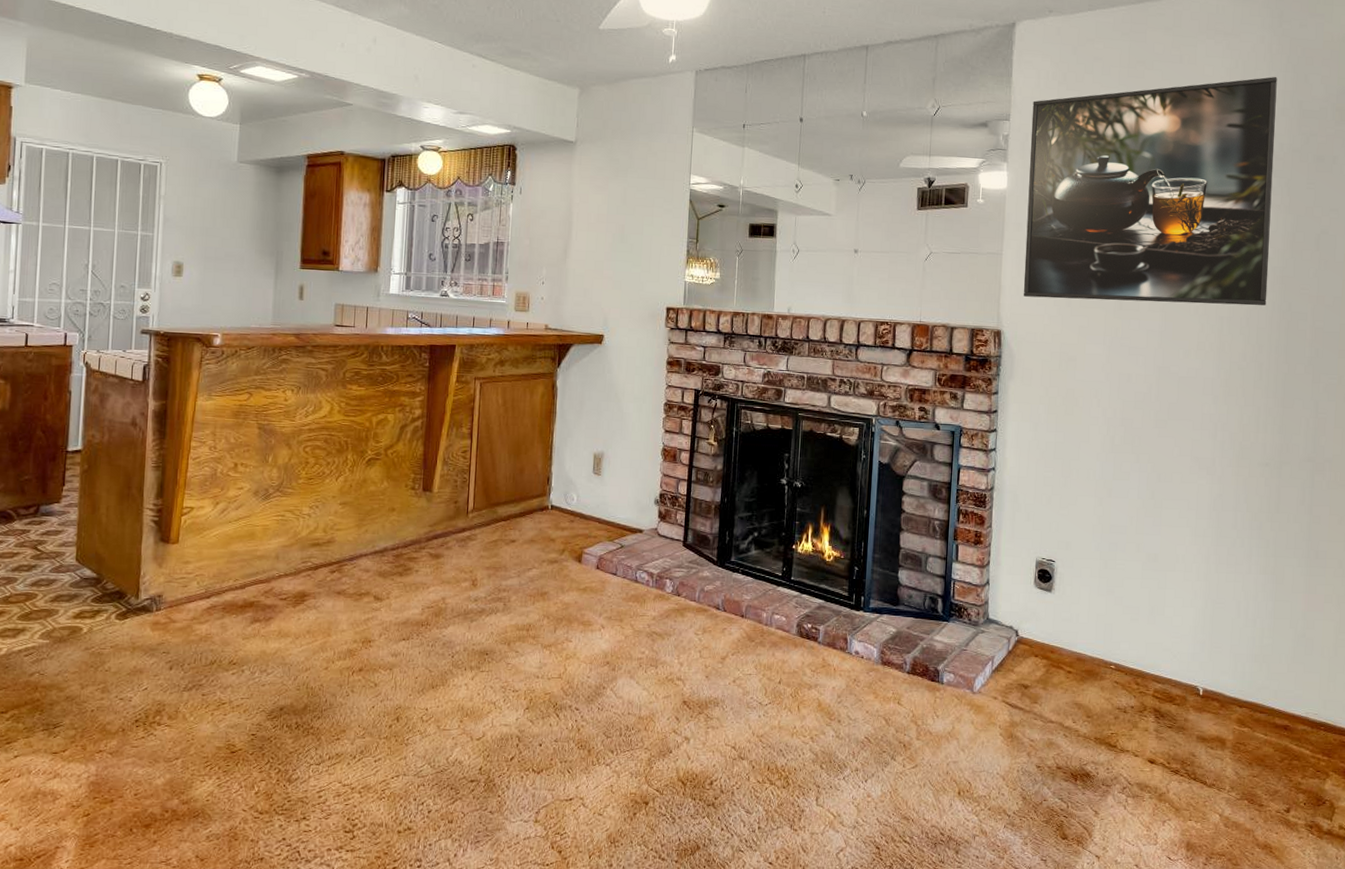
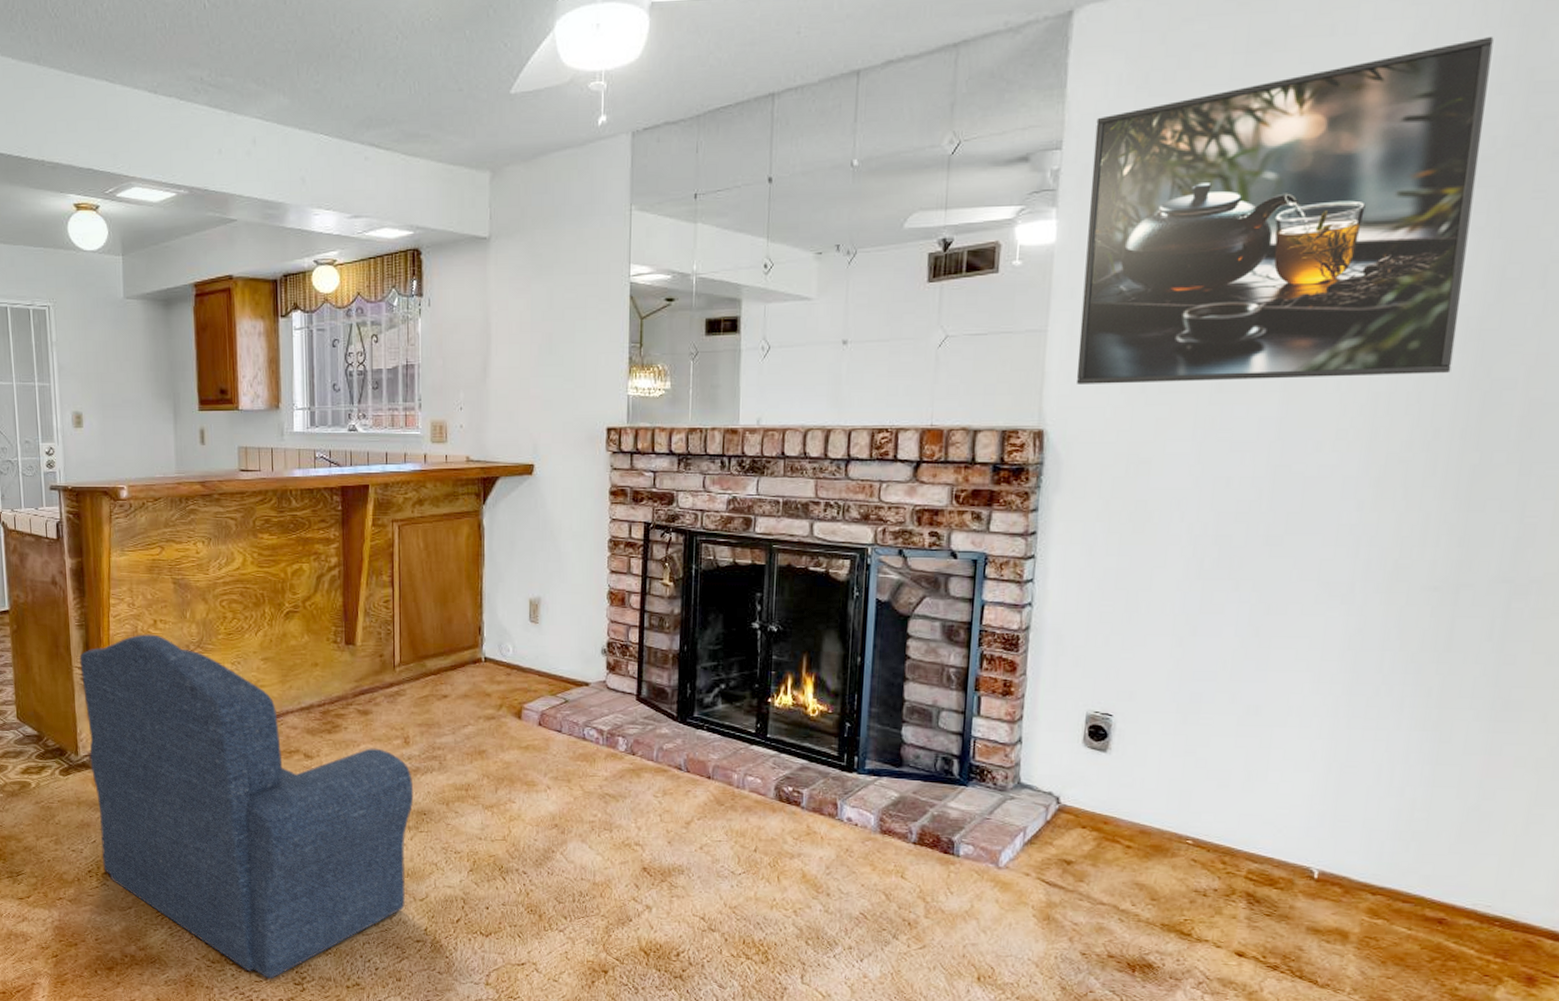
armchair: none [151,477,478,828] -> present [79,634,414,979]

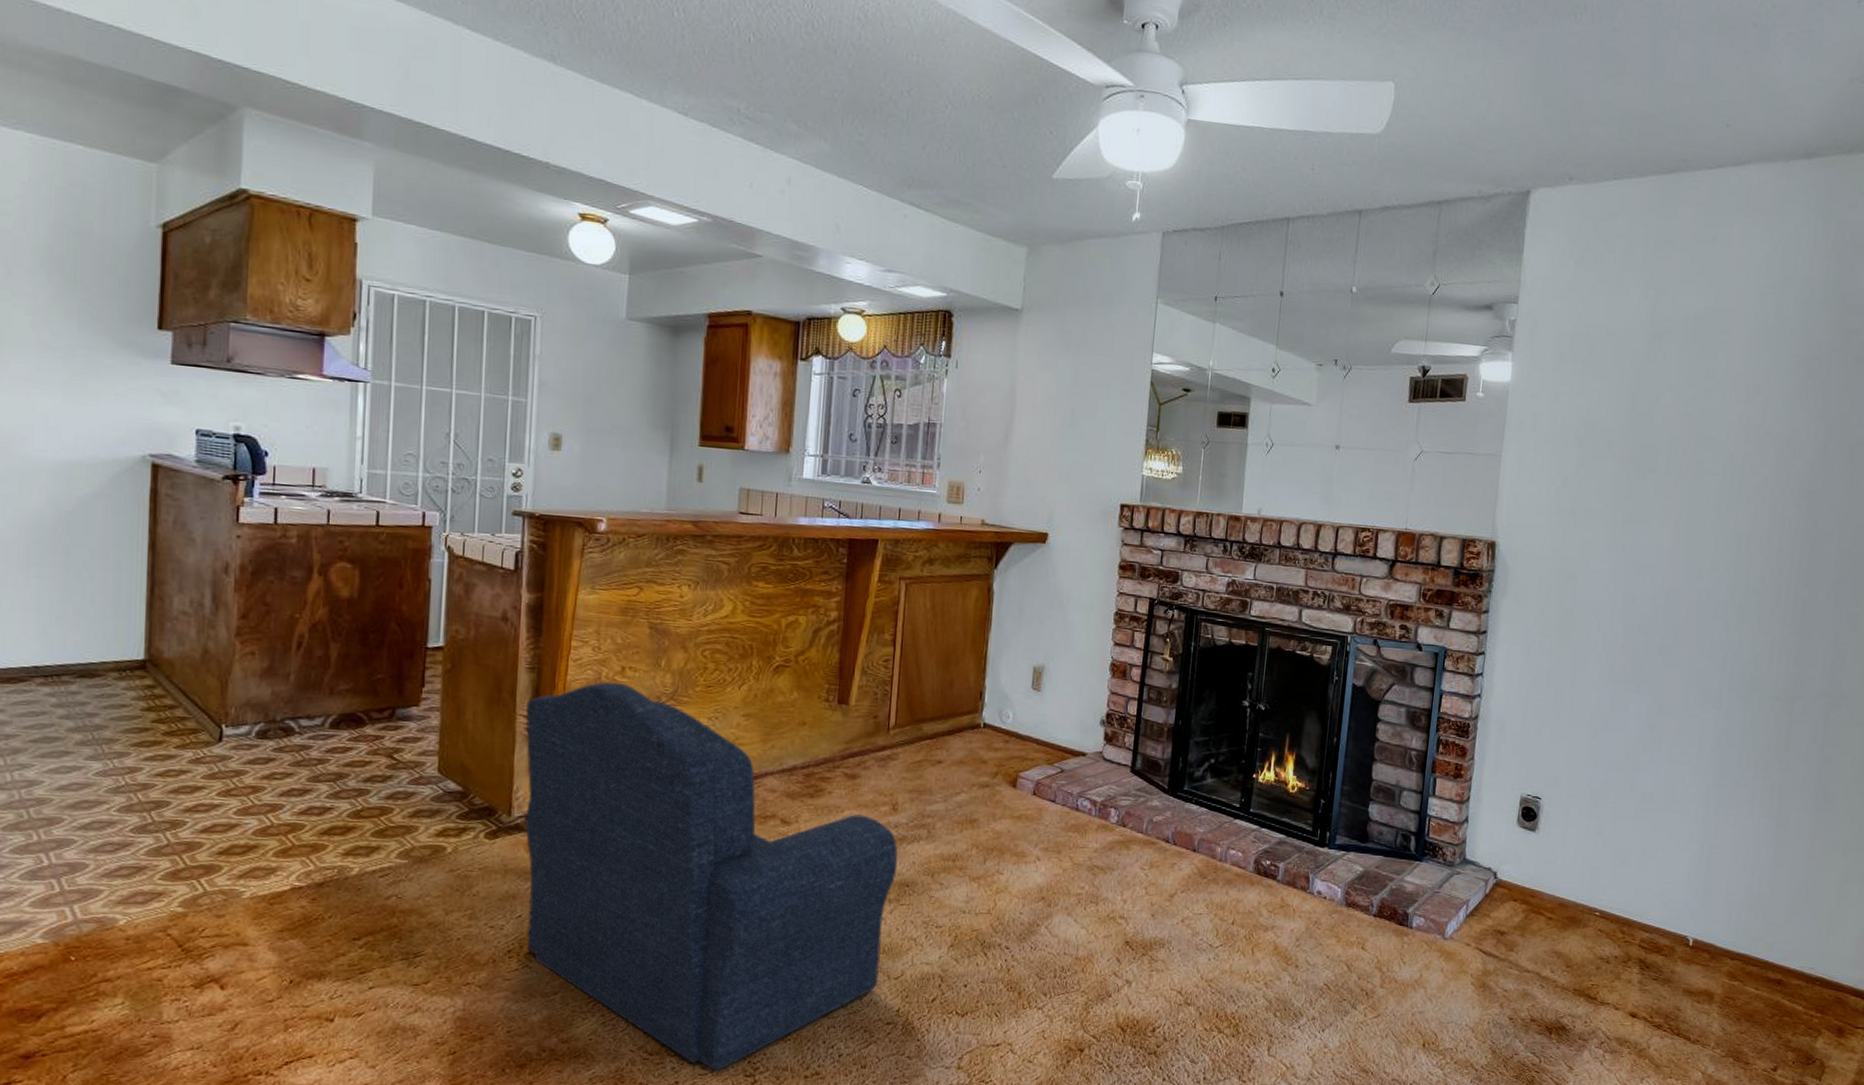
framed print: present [1076,36,1494,384] -> none [1522,264,1820,523]

